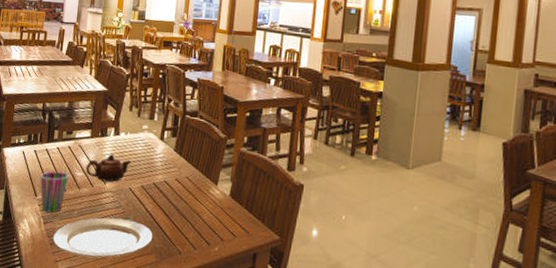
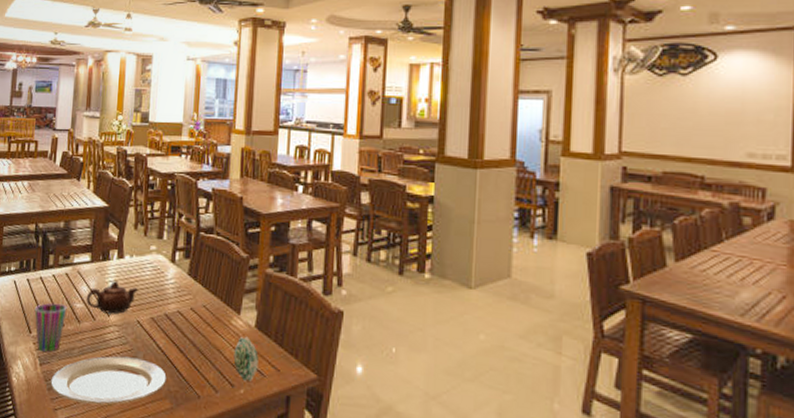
succulent plant: none [210,203,232,241] -> present [233,336,259,382]

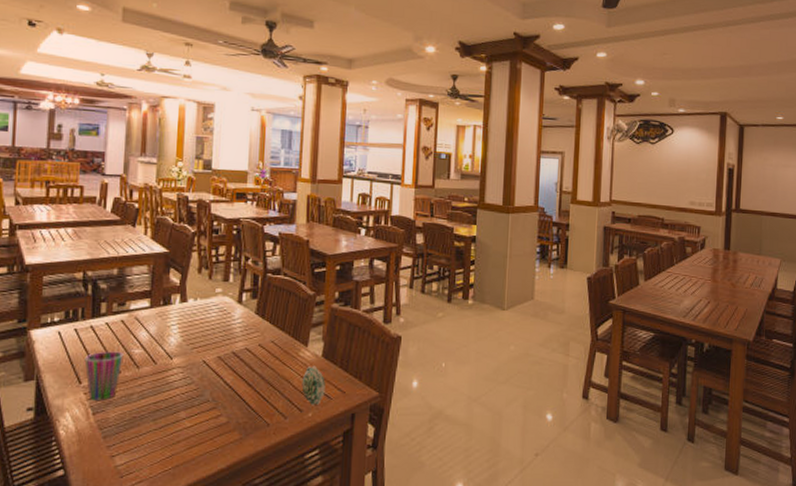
plate: present [50,356,167,405] -> none [106,396,235,446]
teapot: present [86,280,138,314] -> none [145,323,203,357]

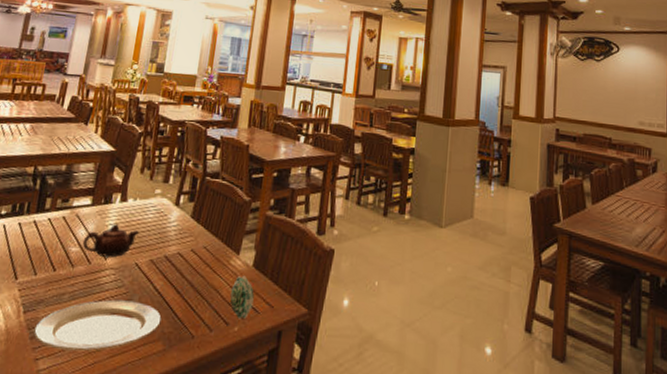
cup: present [84,351,124,400] -> none [22,247,61,298]
plate: none [106,396,235,446] -> present [33,299,162,352]
teapot: none [145,323,203,357] -> present [82,223,139,257]

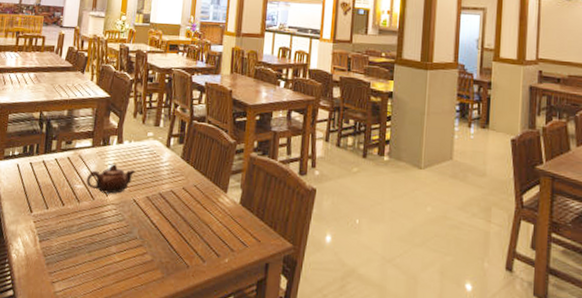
plate: present [33,299,162,352] -> none [49,232,159,277]
succulent plant: present [230,275,254,320] -> none [220,212,242,252]

